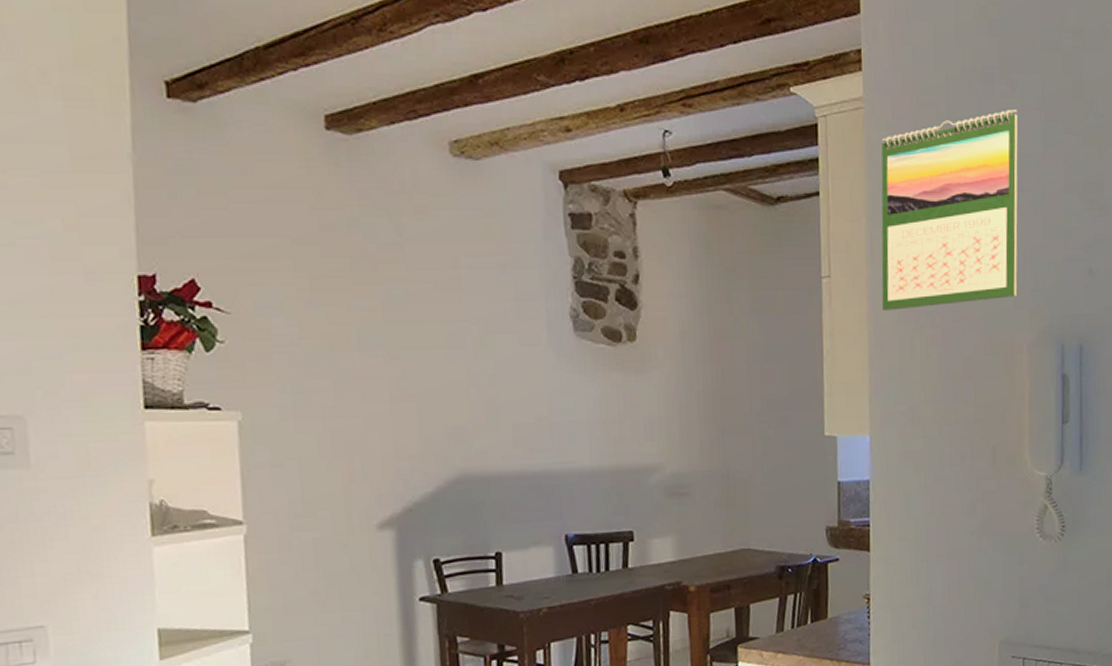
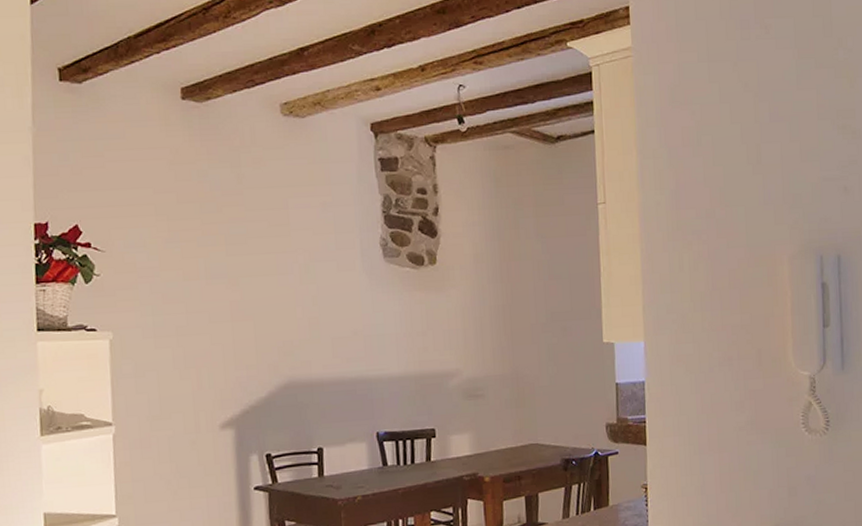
calendar: present [881,110,1018,311] -> none [649,50,777,231]

